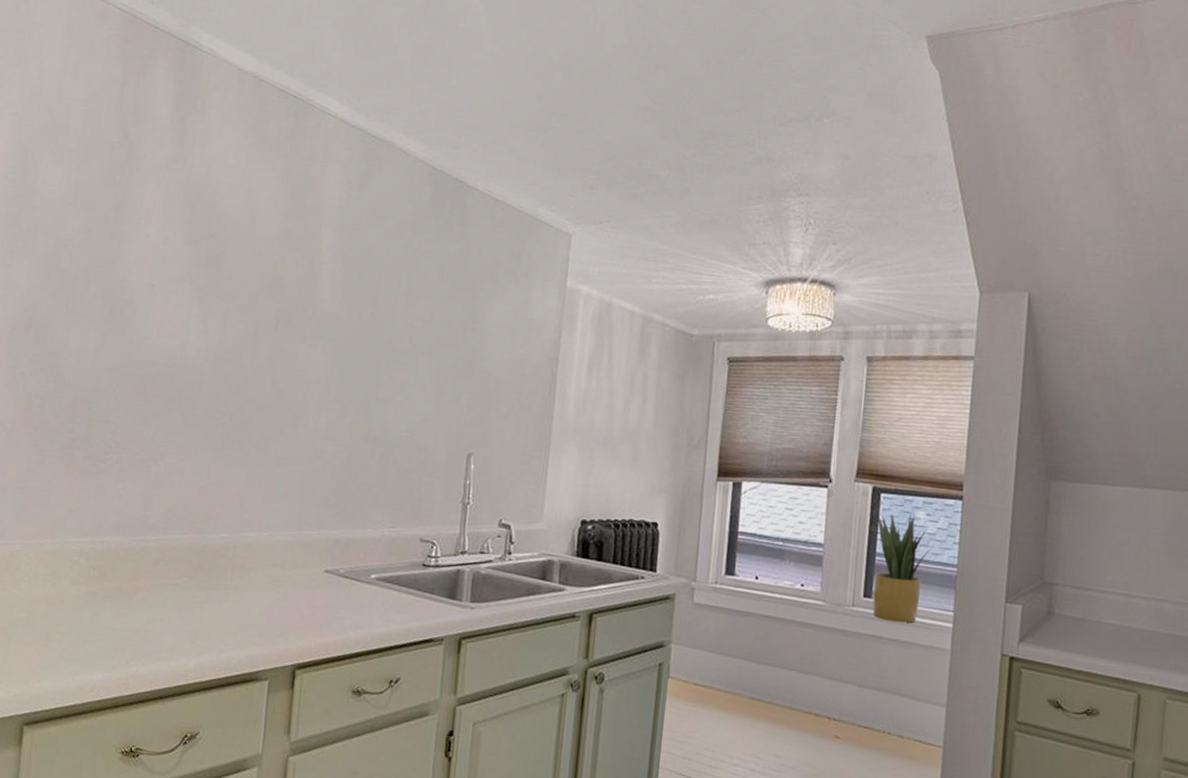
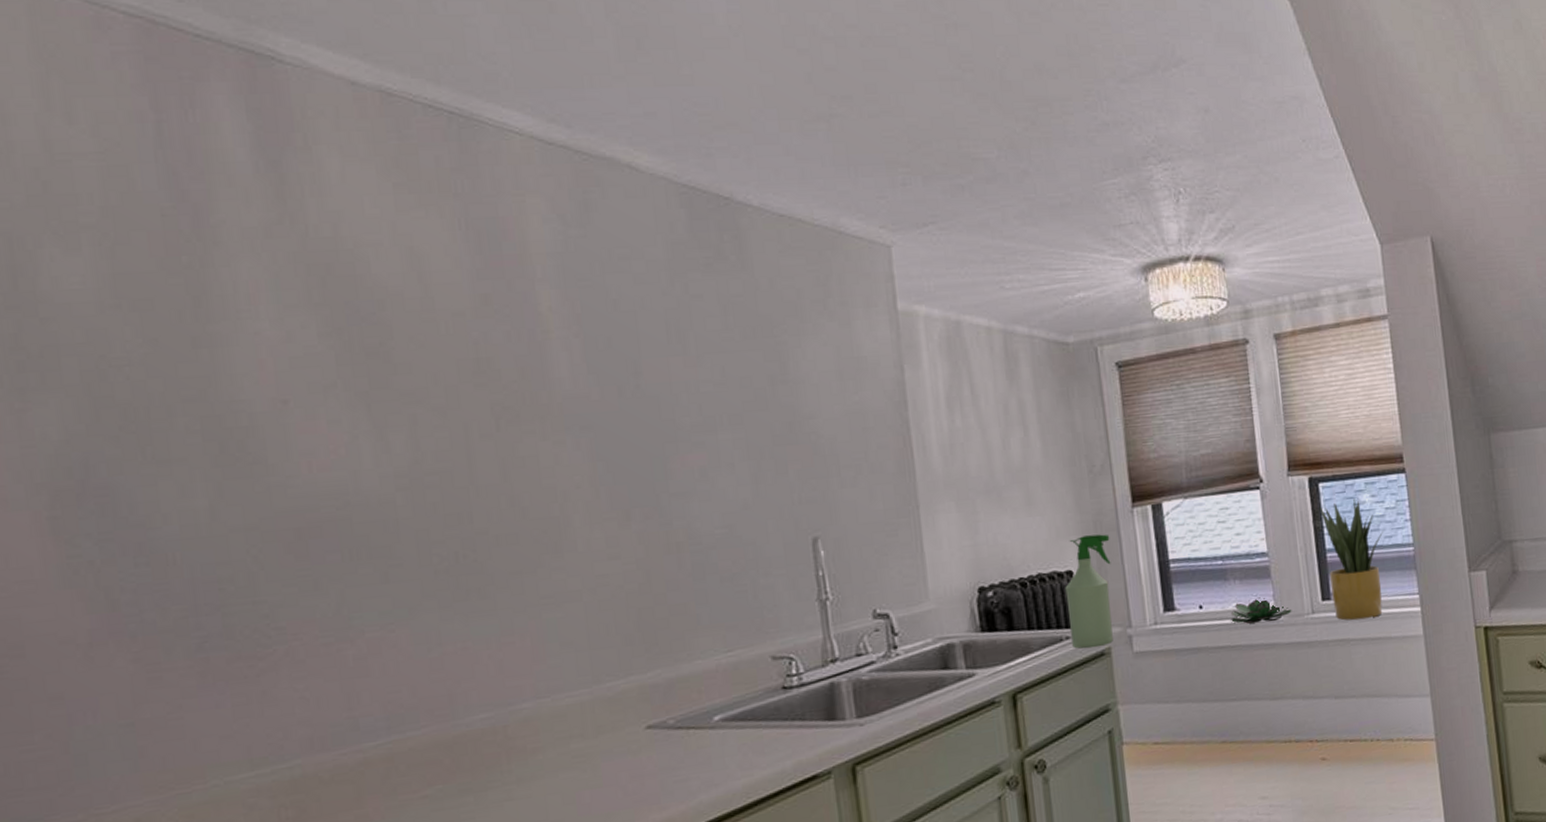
spray bottle: none [645,496,694,592] -> present [1065,534,1113,649]
succulent plant: none [780,581,835,606] -> present [1230,597,1292,625]

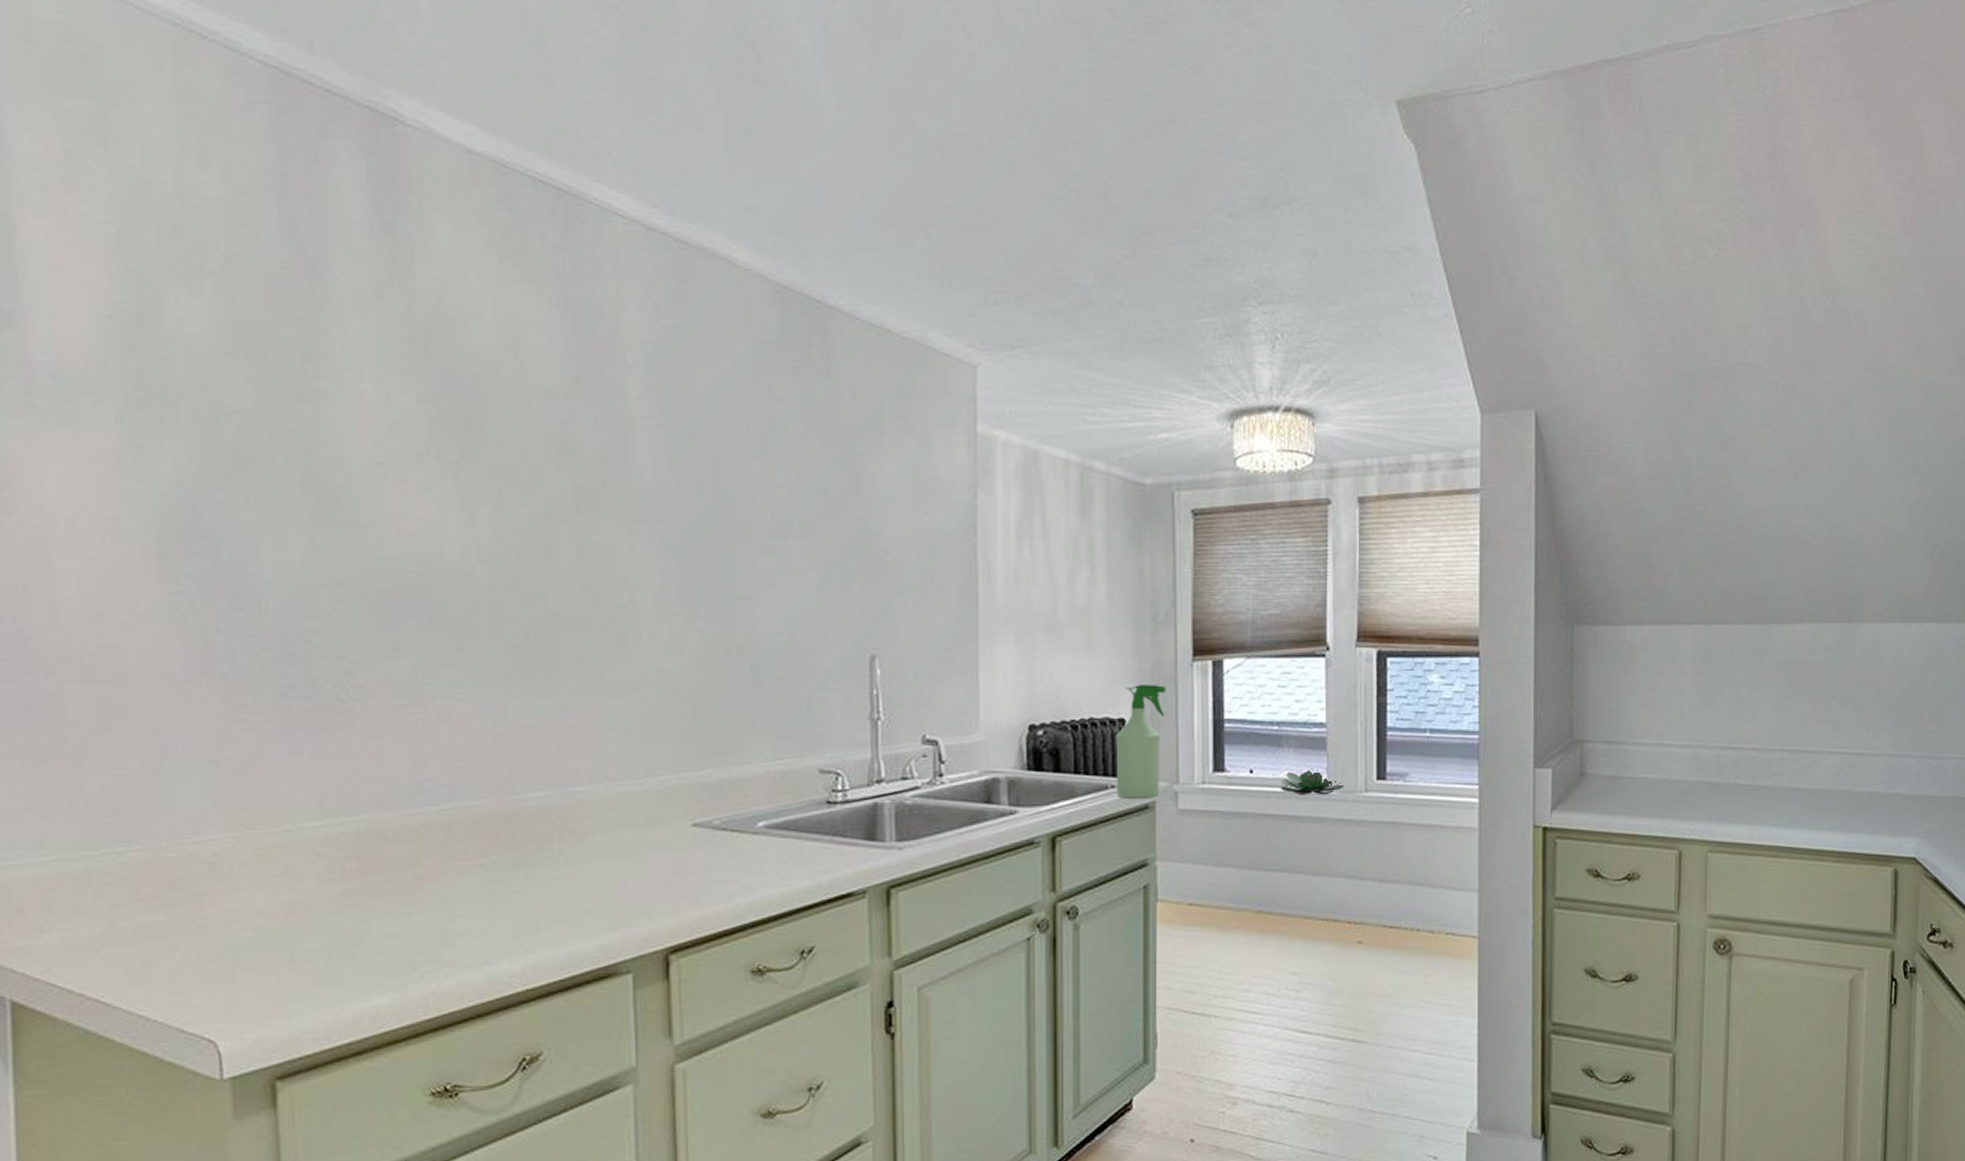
planter: present [1319,498,1384,621] -> none [1385,678,1450,804]

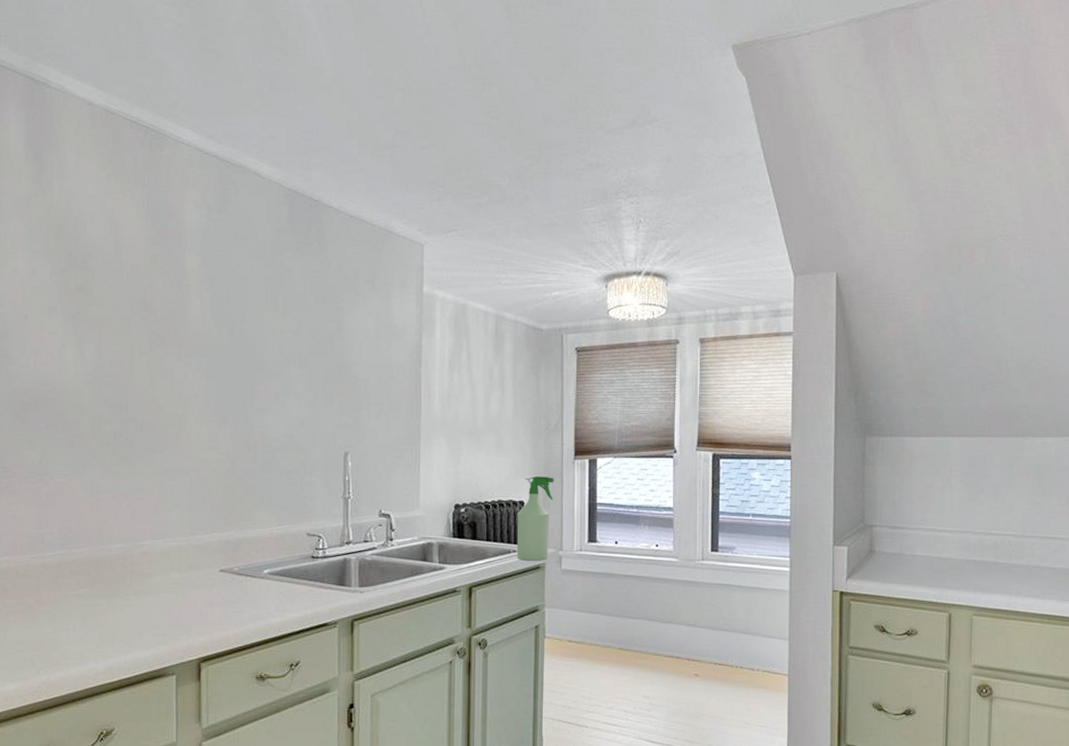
succulent plant: present [1281,768,1345,796] -> none [638,542,686,562]

